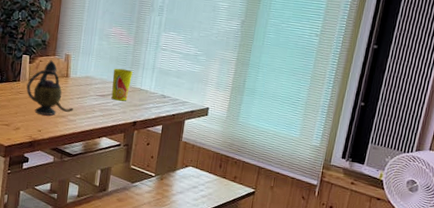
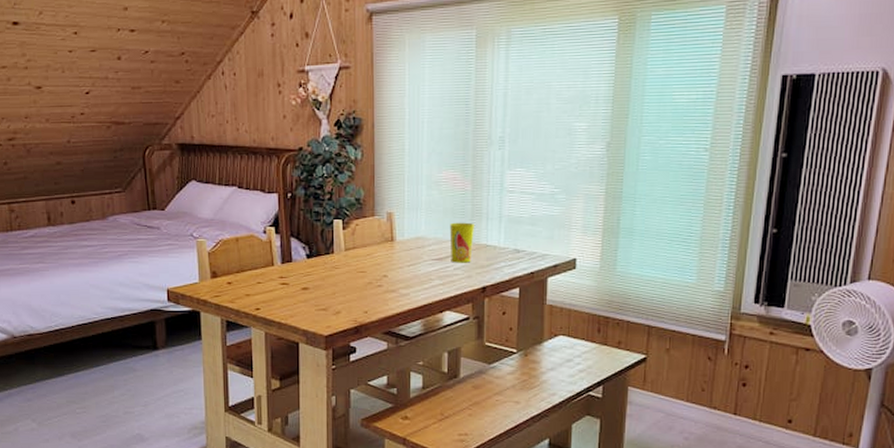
teapot: present [26,60,73,116] -> none [343,222,405,291]

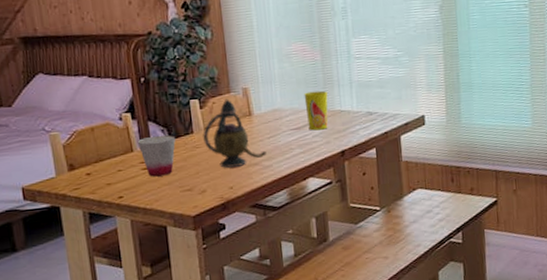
cup: none [278,252,316,293] -> present [137,135,176,177]
teapot: none [343,222,405,291] -> present [203,99,267,168]

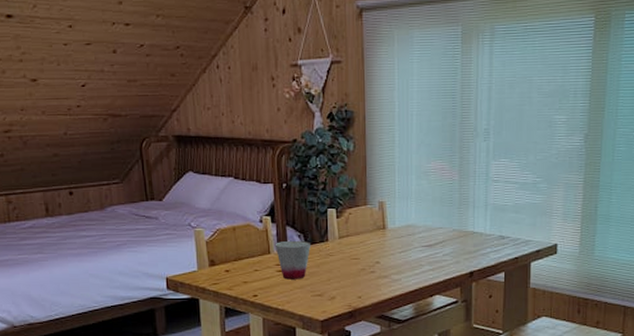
teapot: present [203,99,267,168] -> none [337,211,396,277]
cup: present [304,90,328,131] -> none [438,210,462,249]

